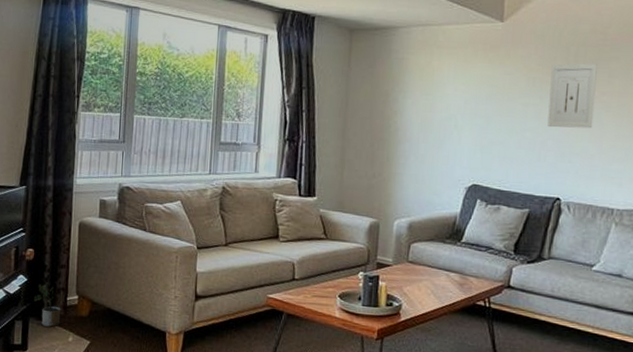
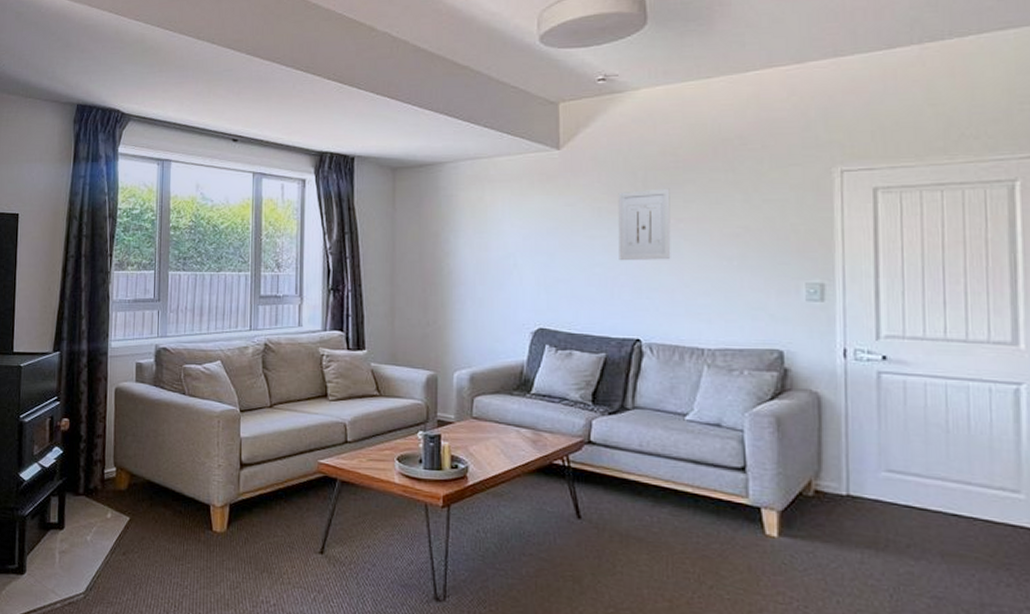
potted plant: present [33,282,61,327] -> none [70,454,99,503]

